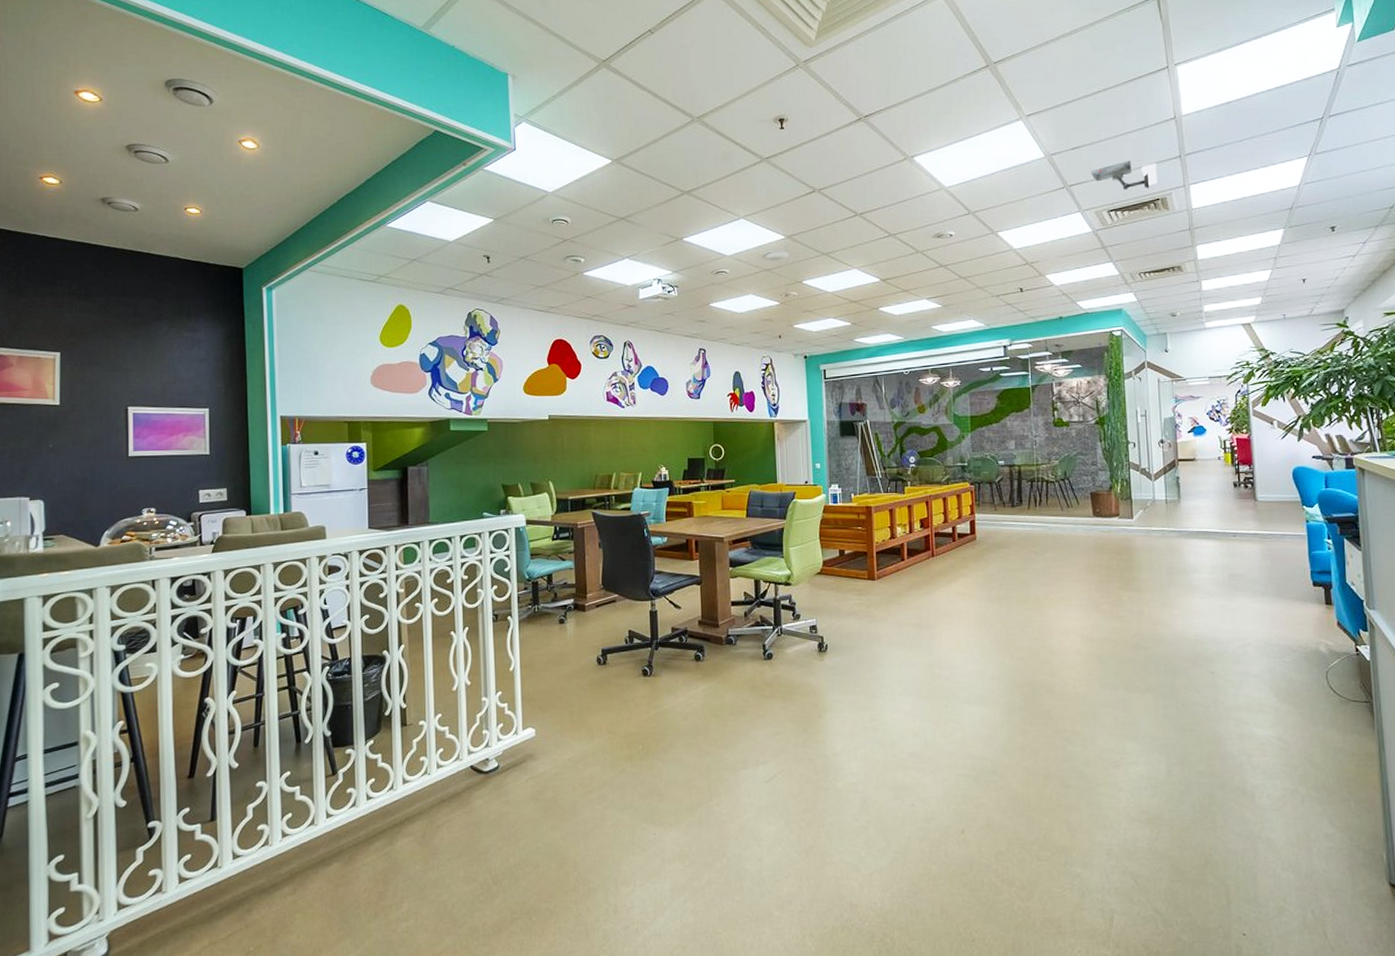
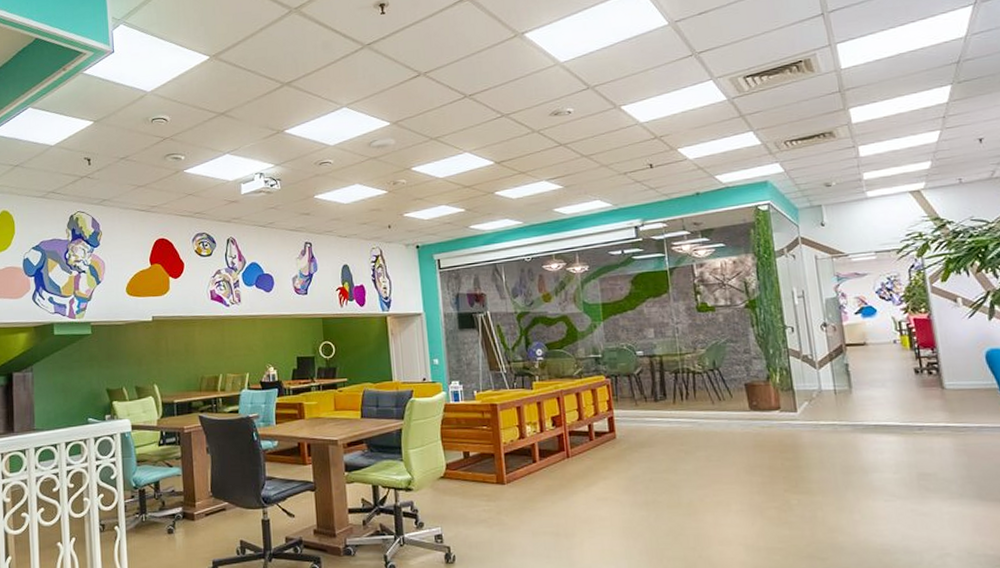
security camera: present [1091,161,1157,190] -> none [721,22,799,54]

